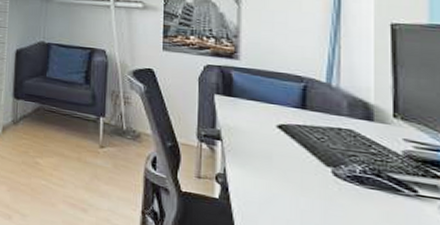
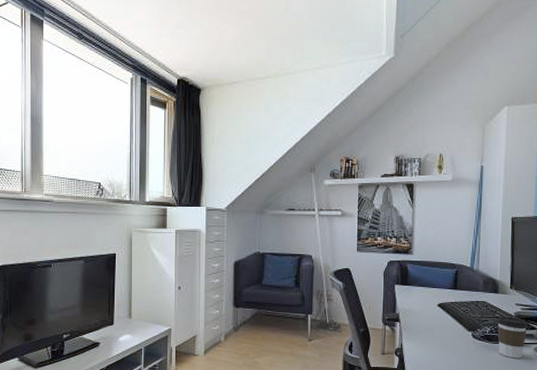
coffee cup: none [372,153,427,217] -> present [496,316,528,359]

